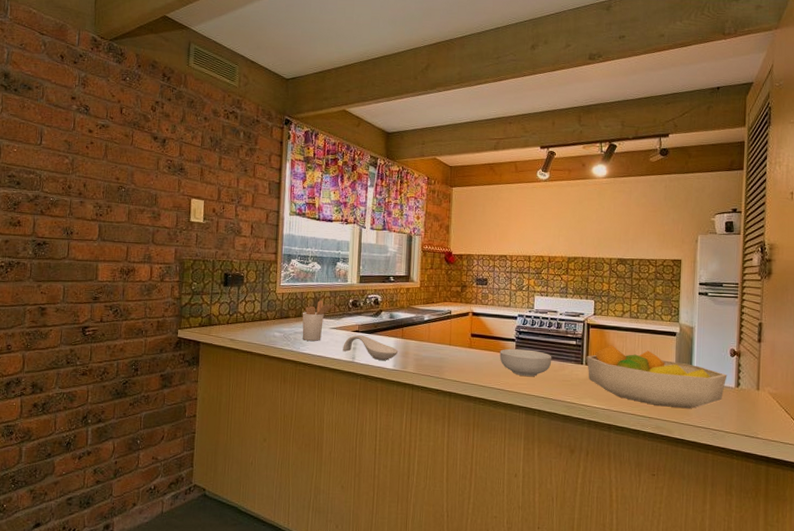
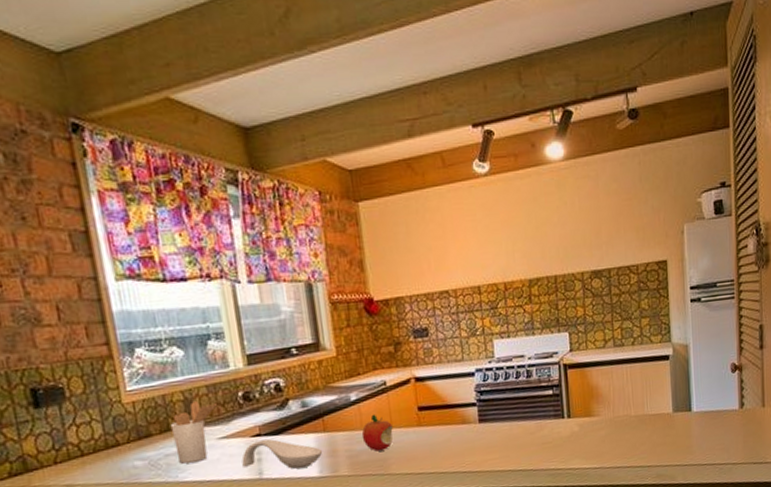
fruit: none [427,332,451,360] -> present [361,414,393,452]
cereal bowl: present [499,348,552,377] -> none [458,412,526,449]
fruit bowl: present [586,345,727,409] -> none [567,384,730,451]

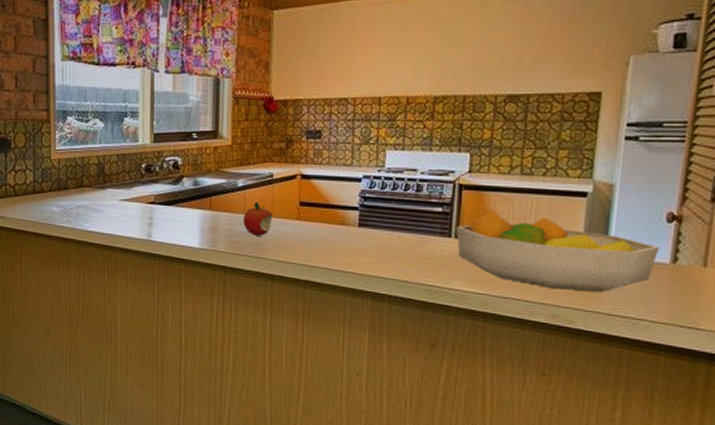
utensil holder: present [170,400,217,464] -> none [84,165,123,216]
spoon rest: present [241,438,323,469] -> none [136,207,206,238]
fruit bowl: none [567,384,730,451] -> present [456,211,660,293]

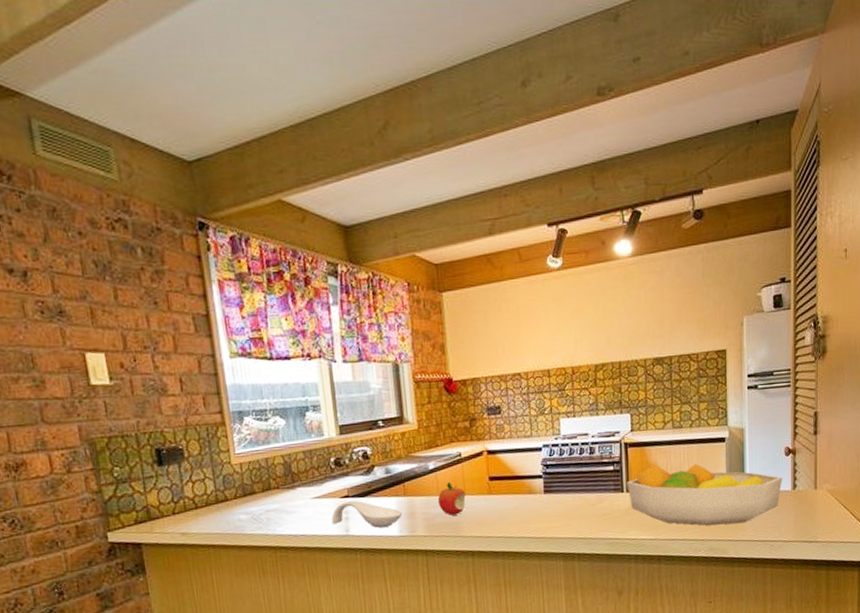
spoon rest: none [136,207,206,238] -> present [331,500,403,528]

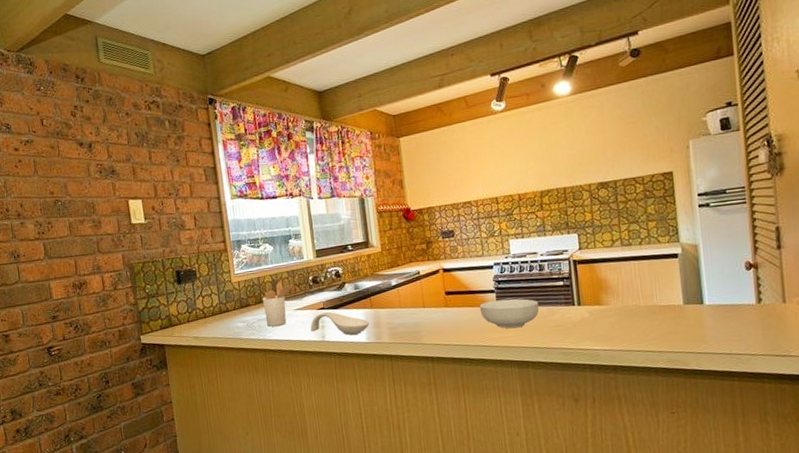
utensil holder: none [271,464,312,519] -> present [262,281,294,327]
fruit: present [437,482,466,515] -> none [400,296,425,325]
cereal bowl: none [525,484,588,518] -> present [479,298,539,329]
fruit bowl: present [626,464,783,526] -> none [577,279,745,338]

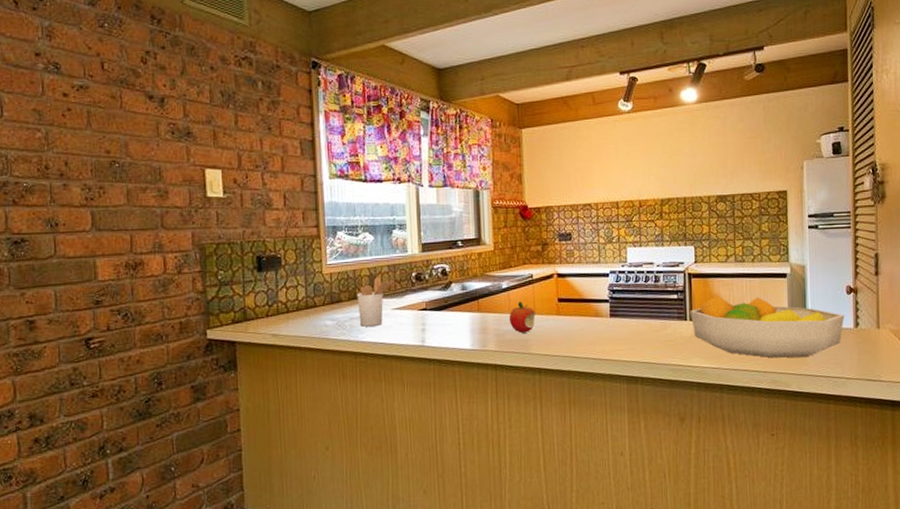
spoon rest: present [310,311,370,335] -> none [409,313,476,340]
fruit: none [400,296,425,325] -> present [509,301,535,333]
cereal bowl: present [479,298,539,329] -> none [592,310,652,341]
fruit bowl: none [577,279,745,338] -> present [690,295,845,358]

